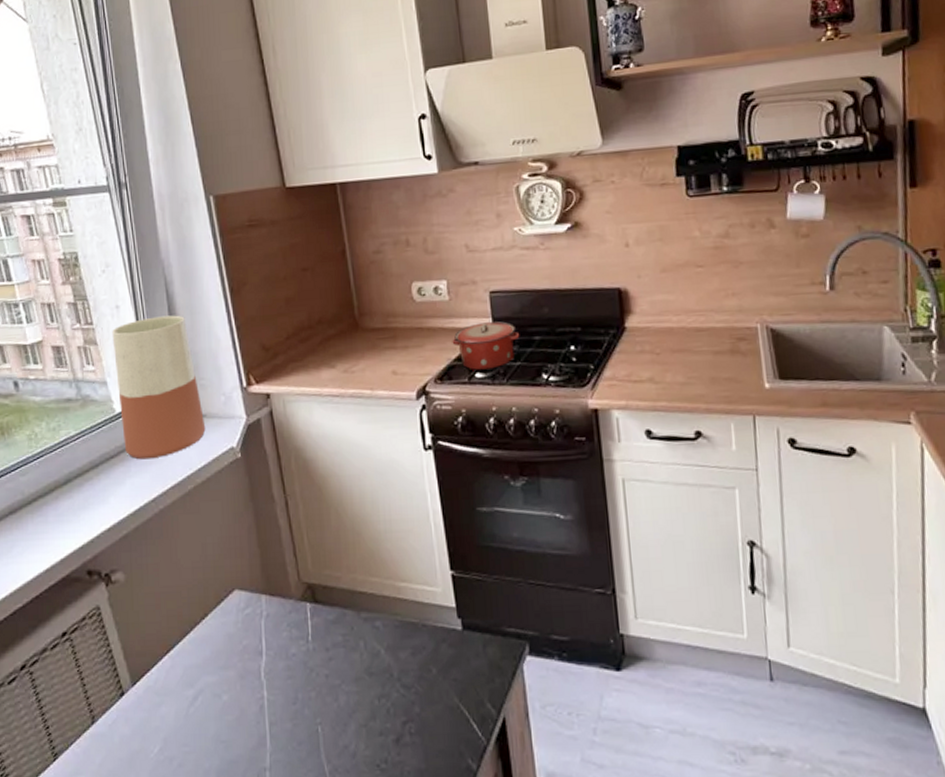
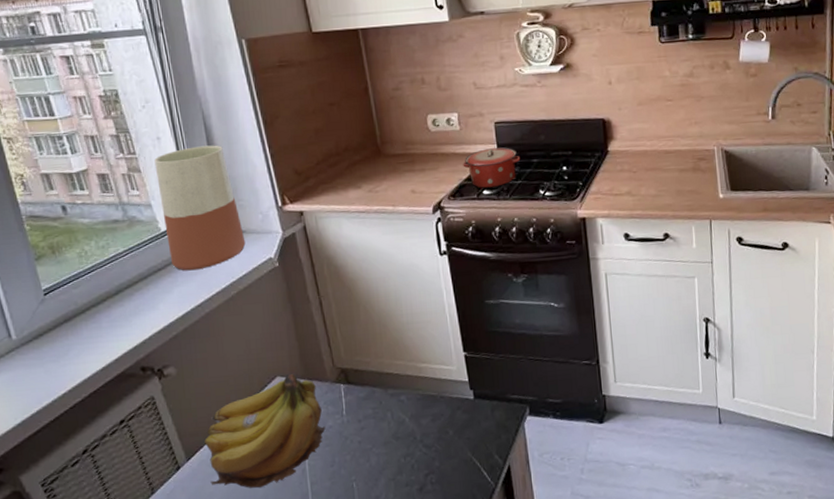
fruit: none [152,586,288,726] -> present [204,373,326,489]

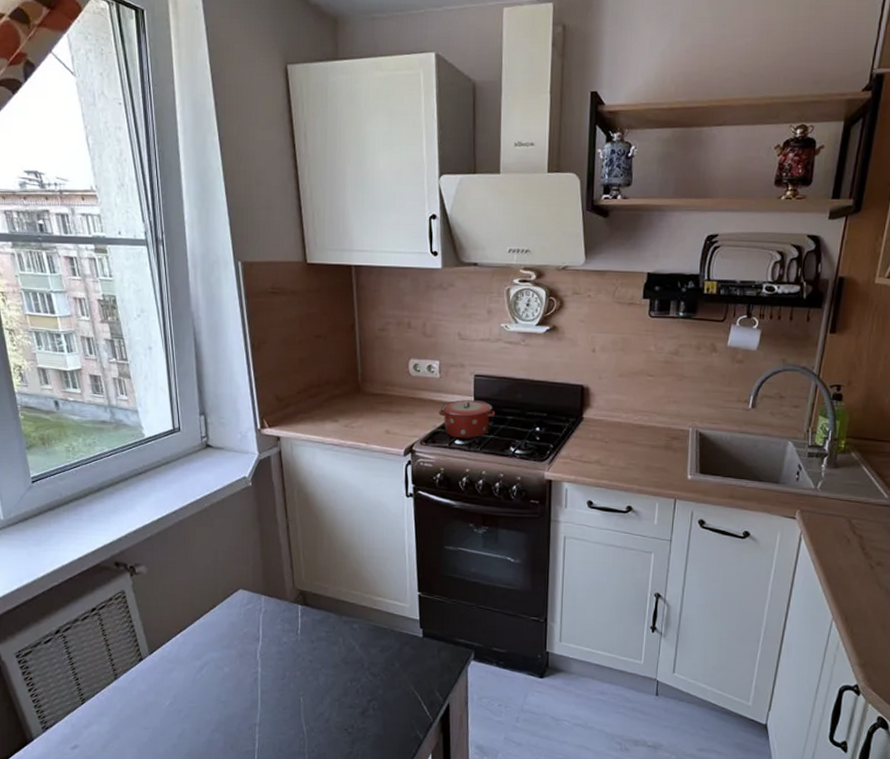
vase: present [154,145,246,271] -> none [144,360,223,479]
fruit: present [204,373,326,489] -> none [167,588,280,689]

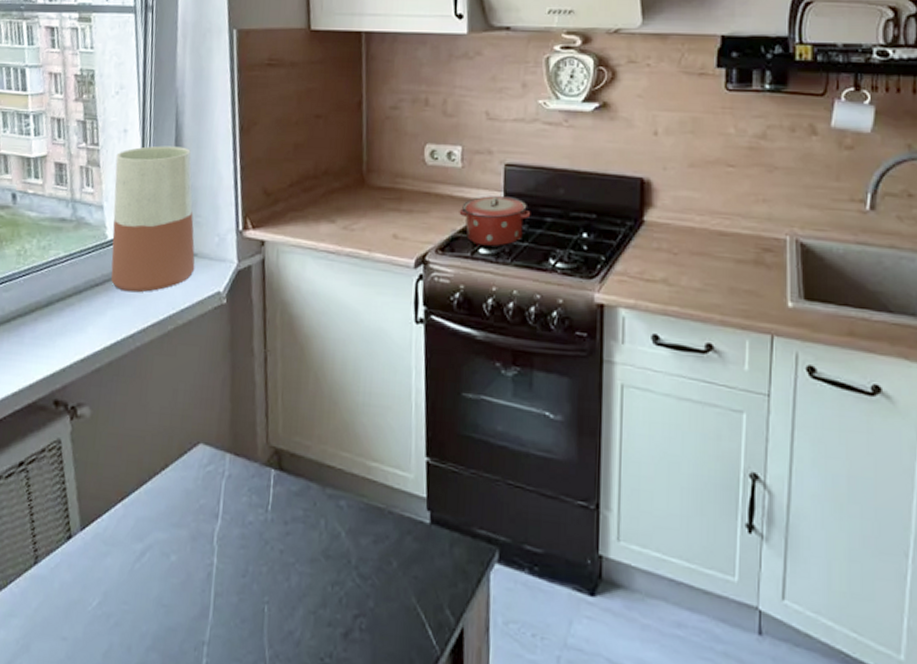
vase: none [144,360,223,479] -> present [111,145,195,293]

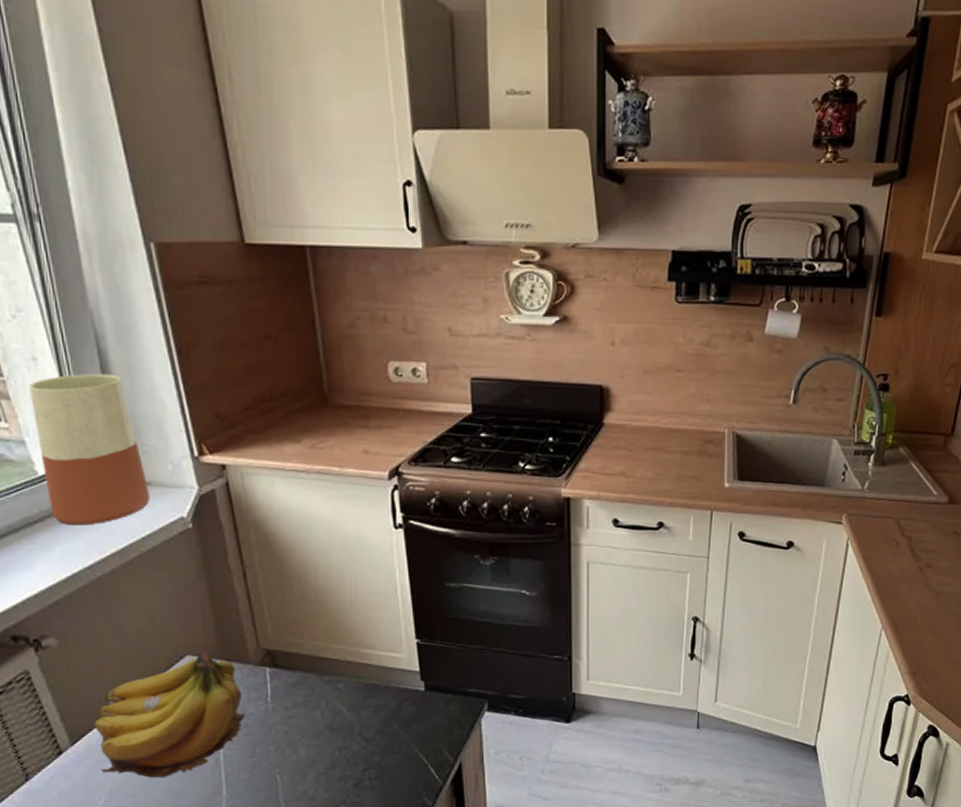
fruit: none [101,442,245,586] -> present [94,652,246,778]
casserole: present [459,196,531,248] -> none [429,409,499,456]

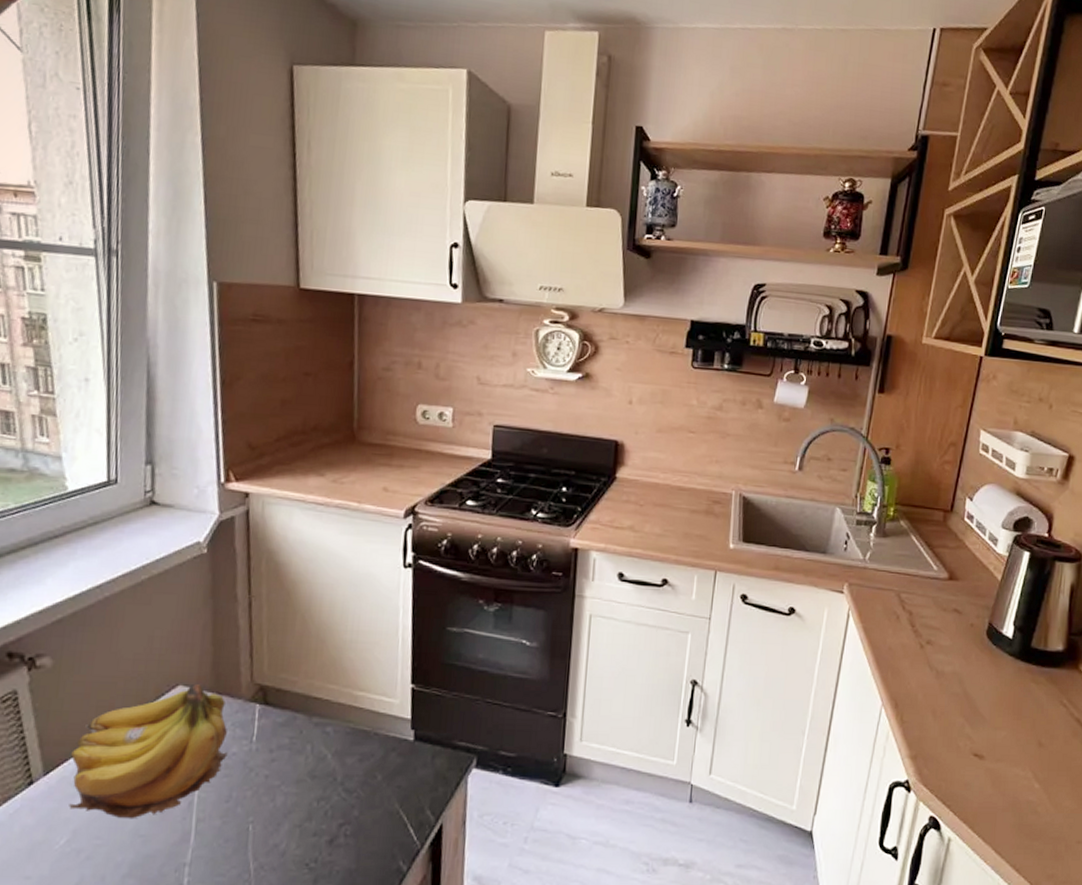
vase: present [29,373,150,526] -> none [72,396,172,544]

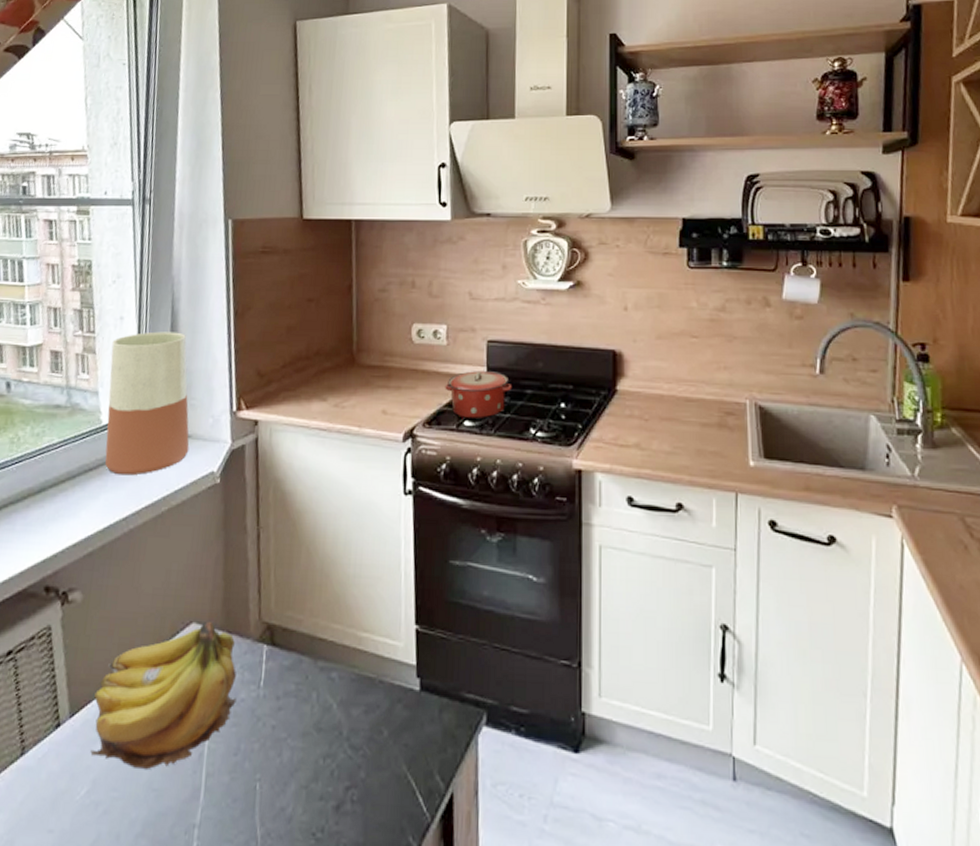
vase: none [72,396,172,544] -> present [105,331,190,476]
casserole: none [448,453,517,500] -> present [445,371,513,420]

